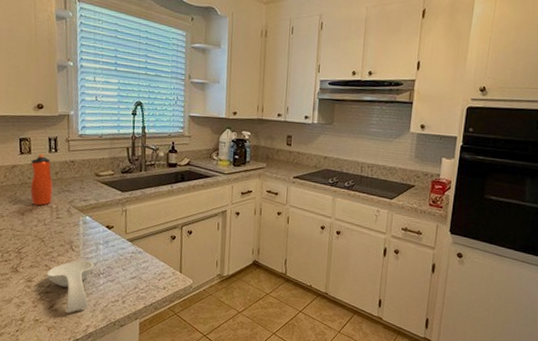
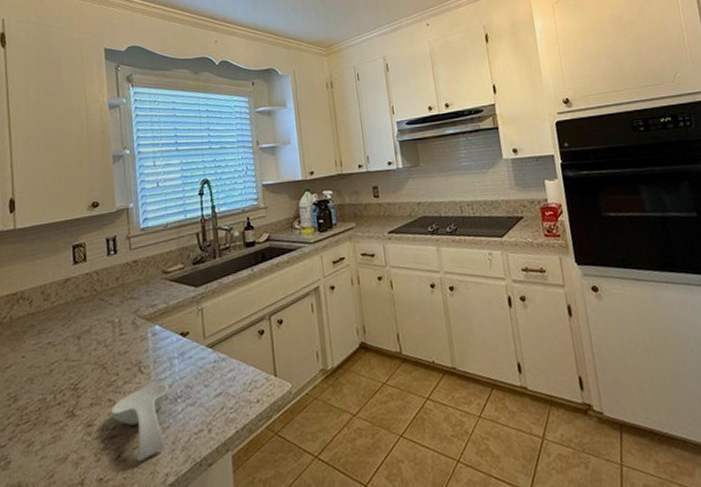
water bottle: present [30,154,53,206] -> none [87,259,114,323]

